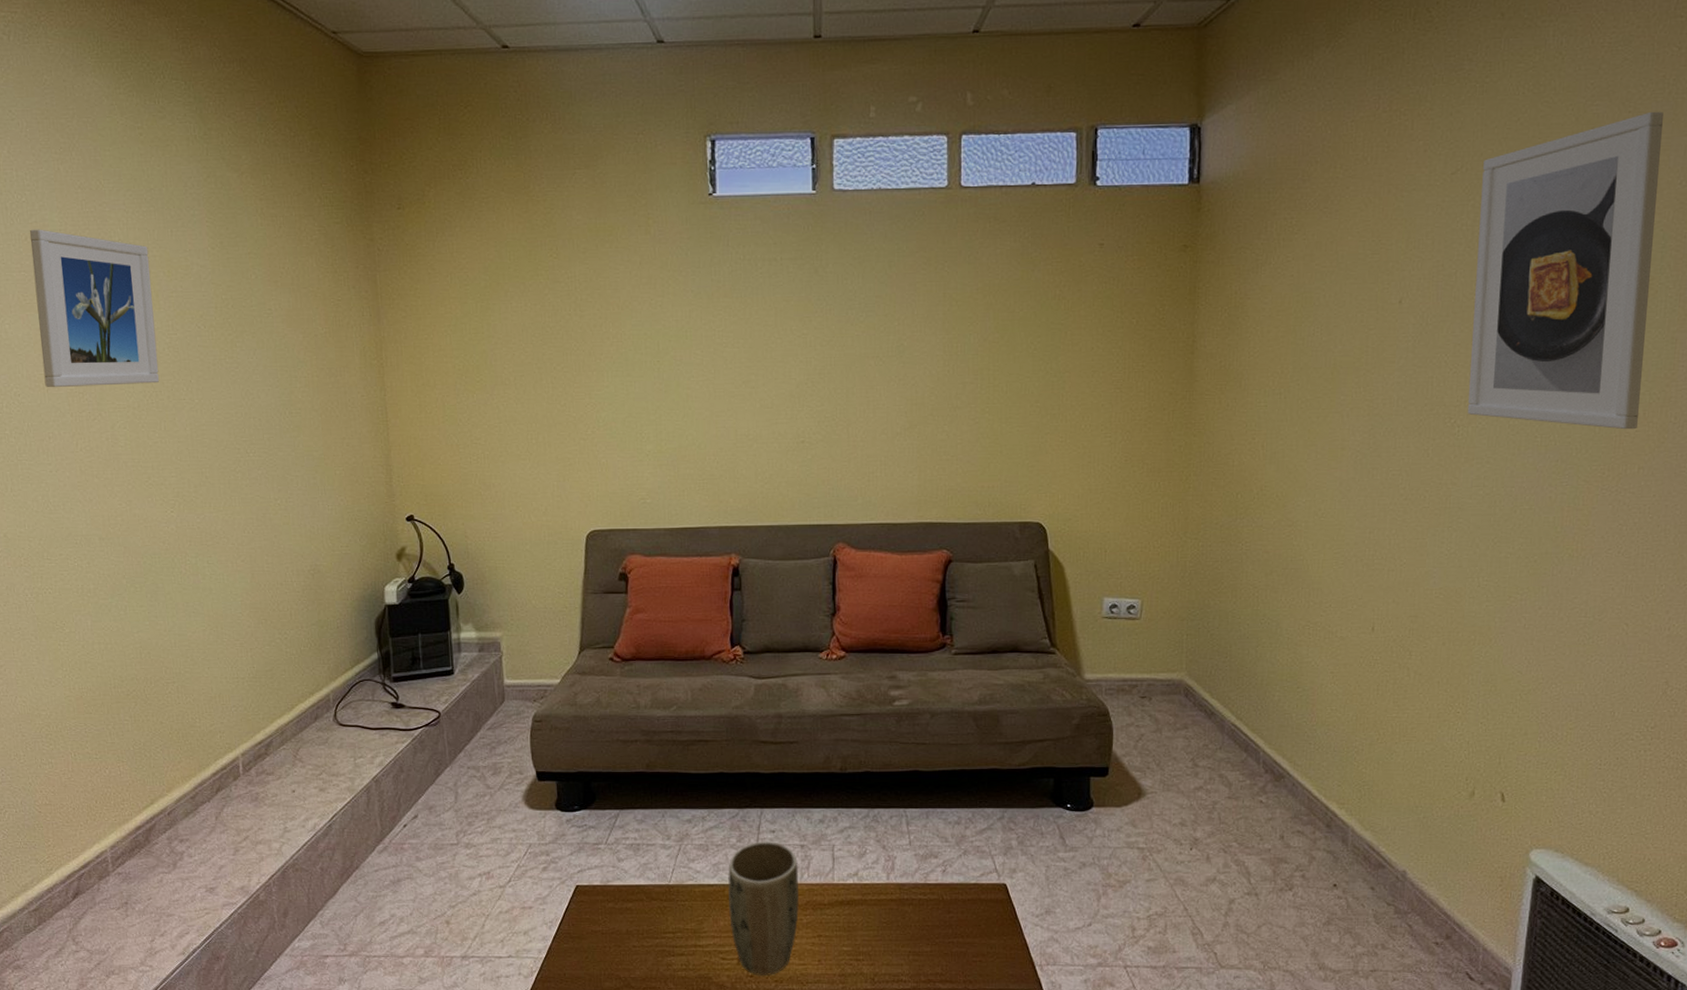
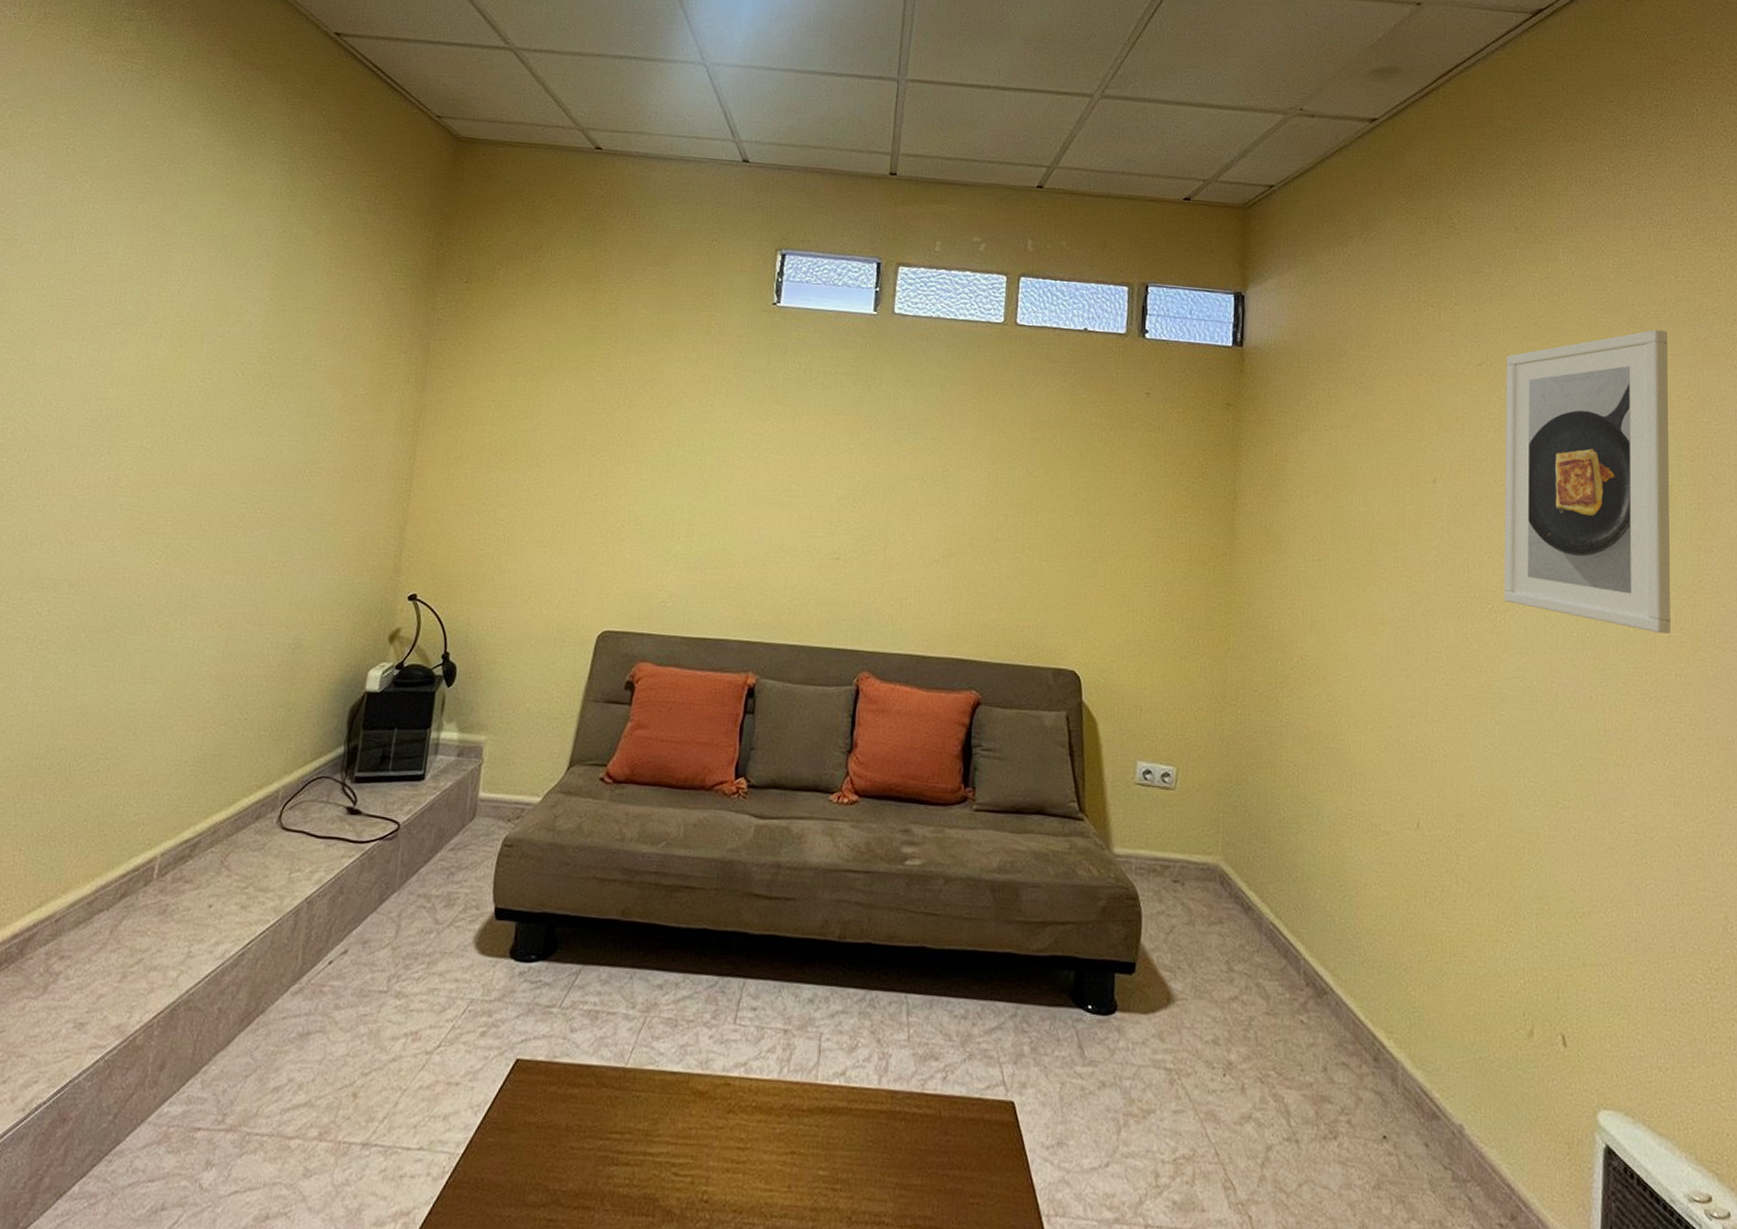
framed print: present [30,229,160,388] -> none [59,260,206,426]
plant pot: present [727,842,799,976] -> none [689,1020,778,1203]

